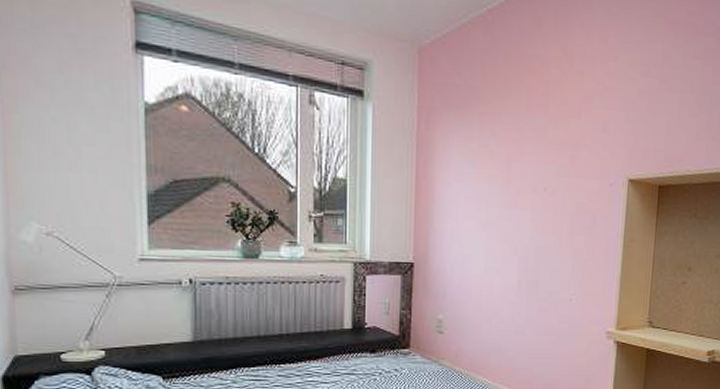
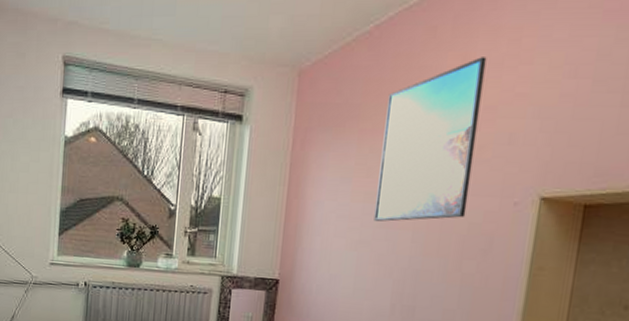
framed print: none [498,51,583,202] -> present [374,57,487,222]

